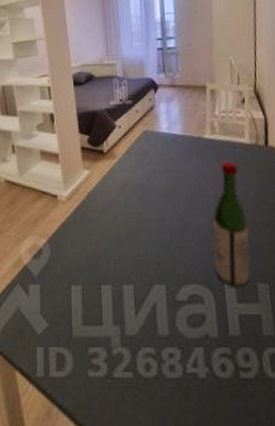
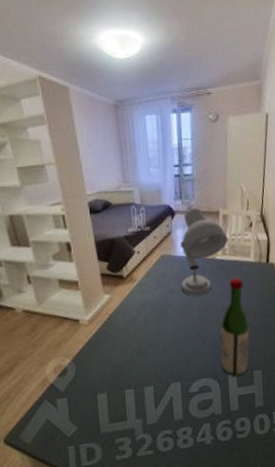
desk lamp: none [164,80,217,179] -> present [180,206,228,296]

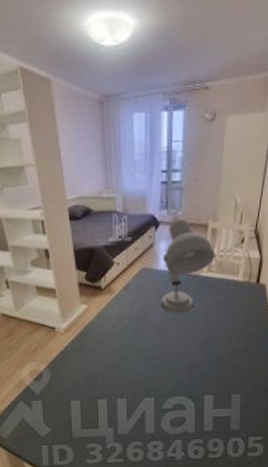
wine bottle: present [220,278,250,377] -> none [197,298,231,399]

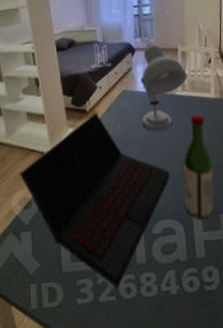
laptop: none [29,291,185,452] -> present [20,113,170,288]
wine bottle: none [197,298,231,399] -> present [182,114,214,220]

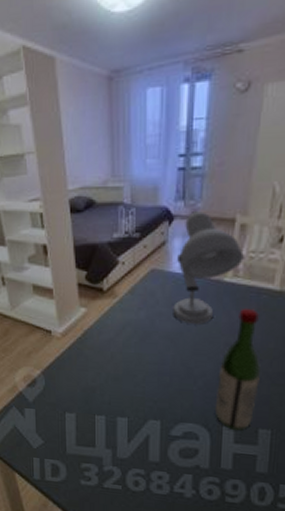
laptop: present [20,113,170,288] -> none [24,294,200,479]

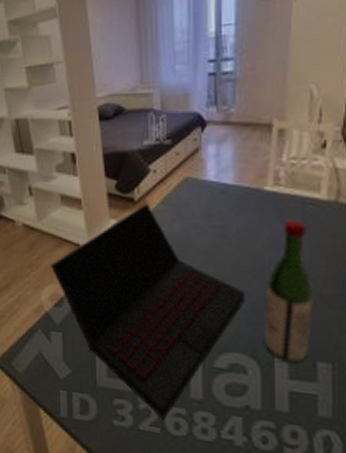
laptop: none [24,294,200,479] -> present [51,204,245,420]
desk lamp: present [173,210,244,324] -> none [210,115,284,238]

